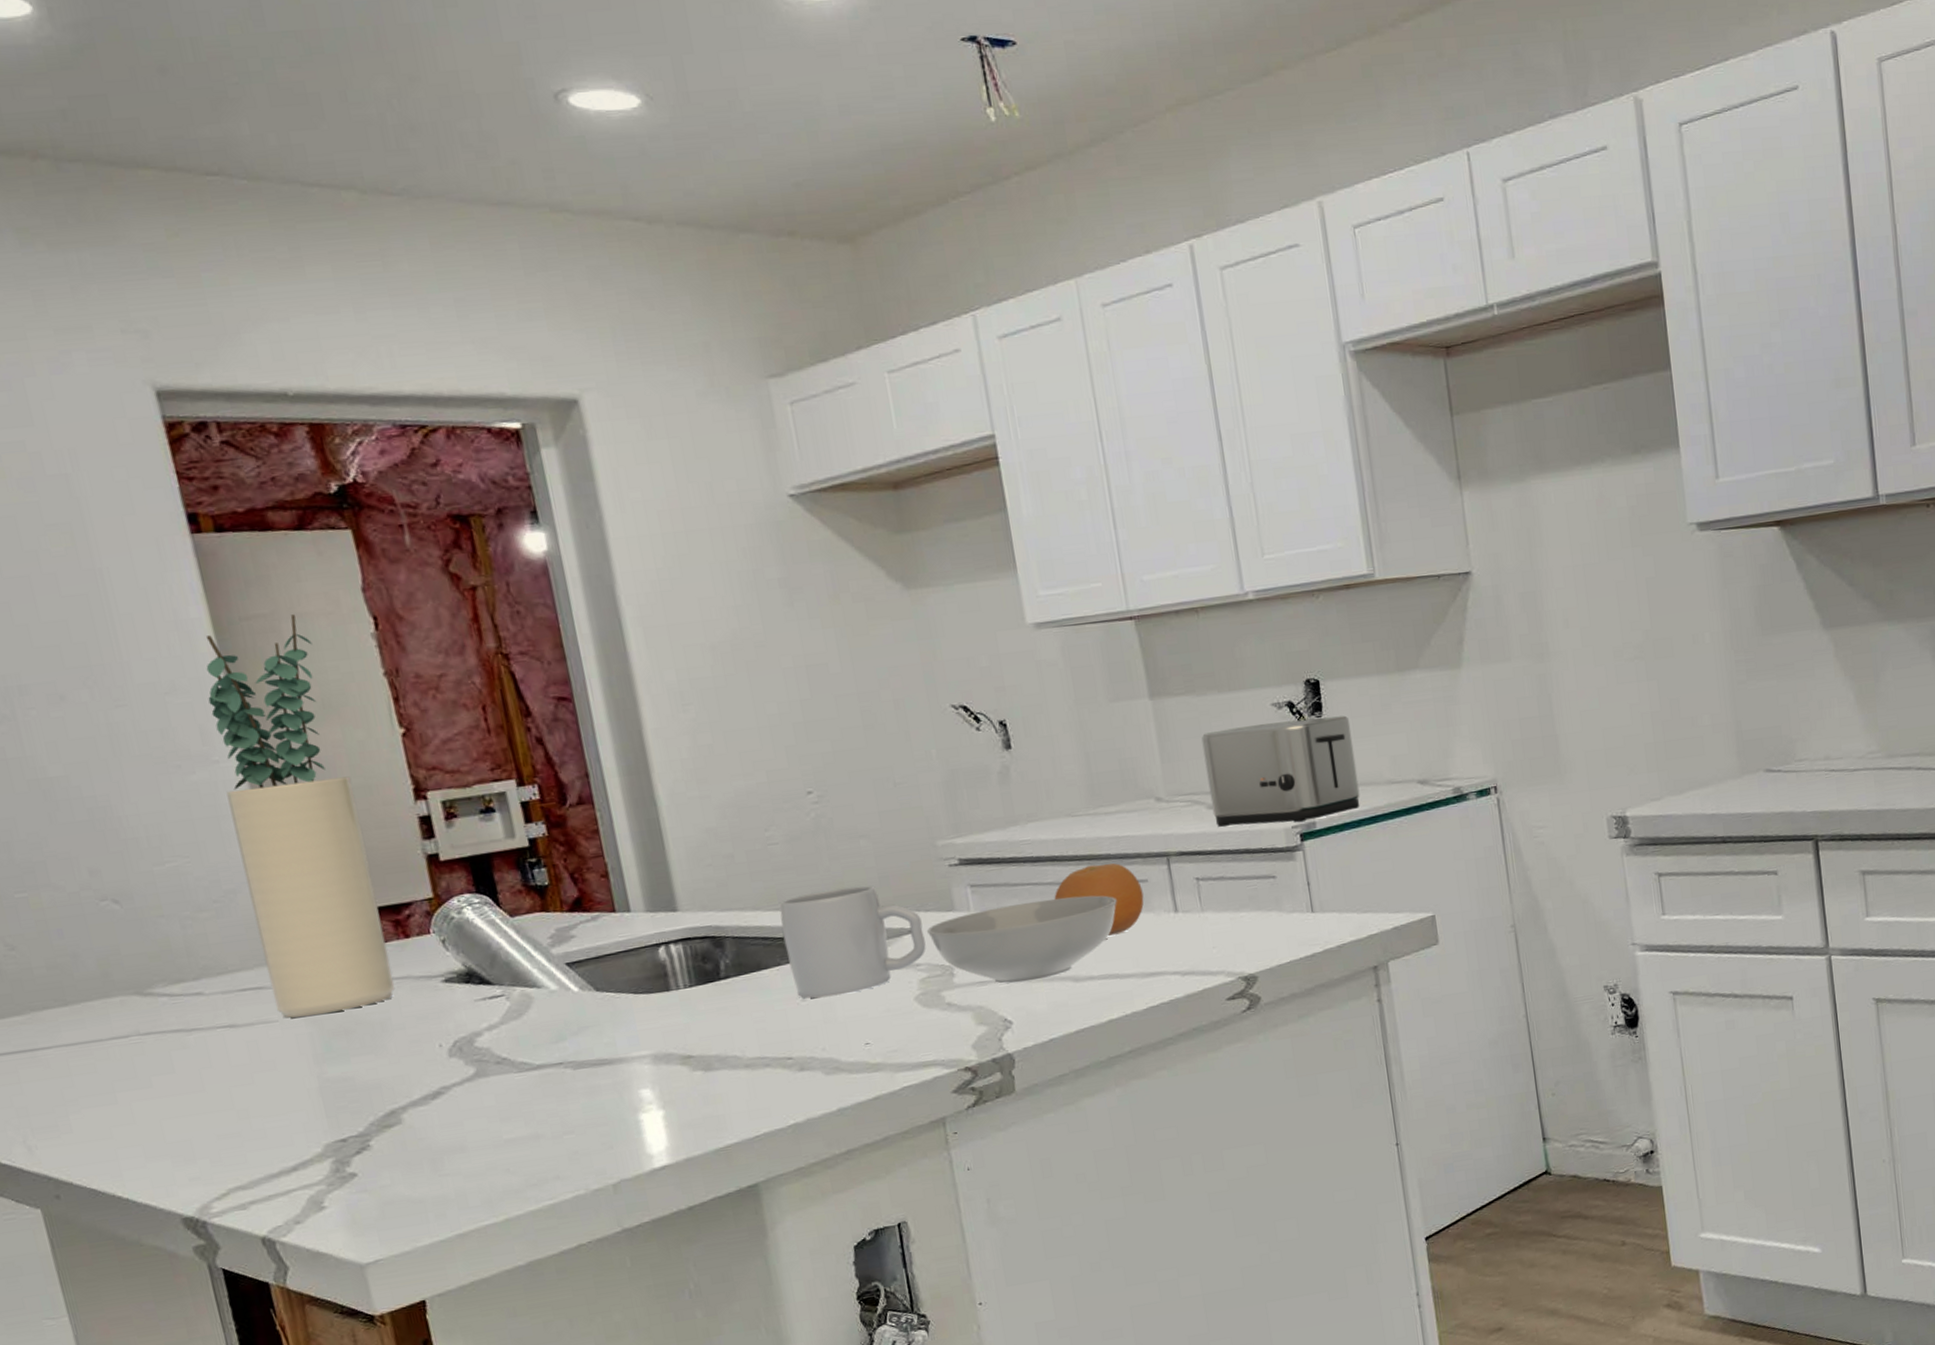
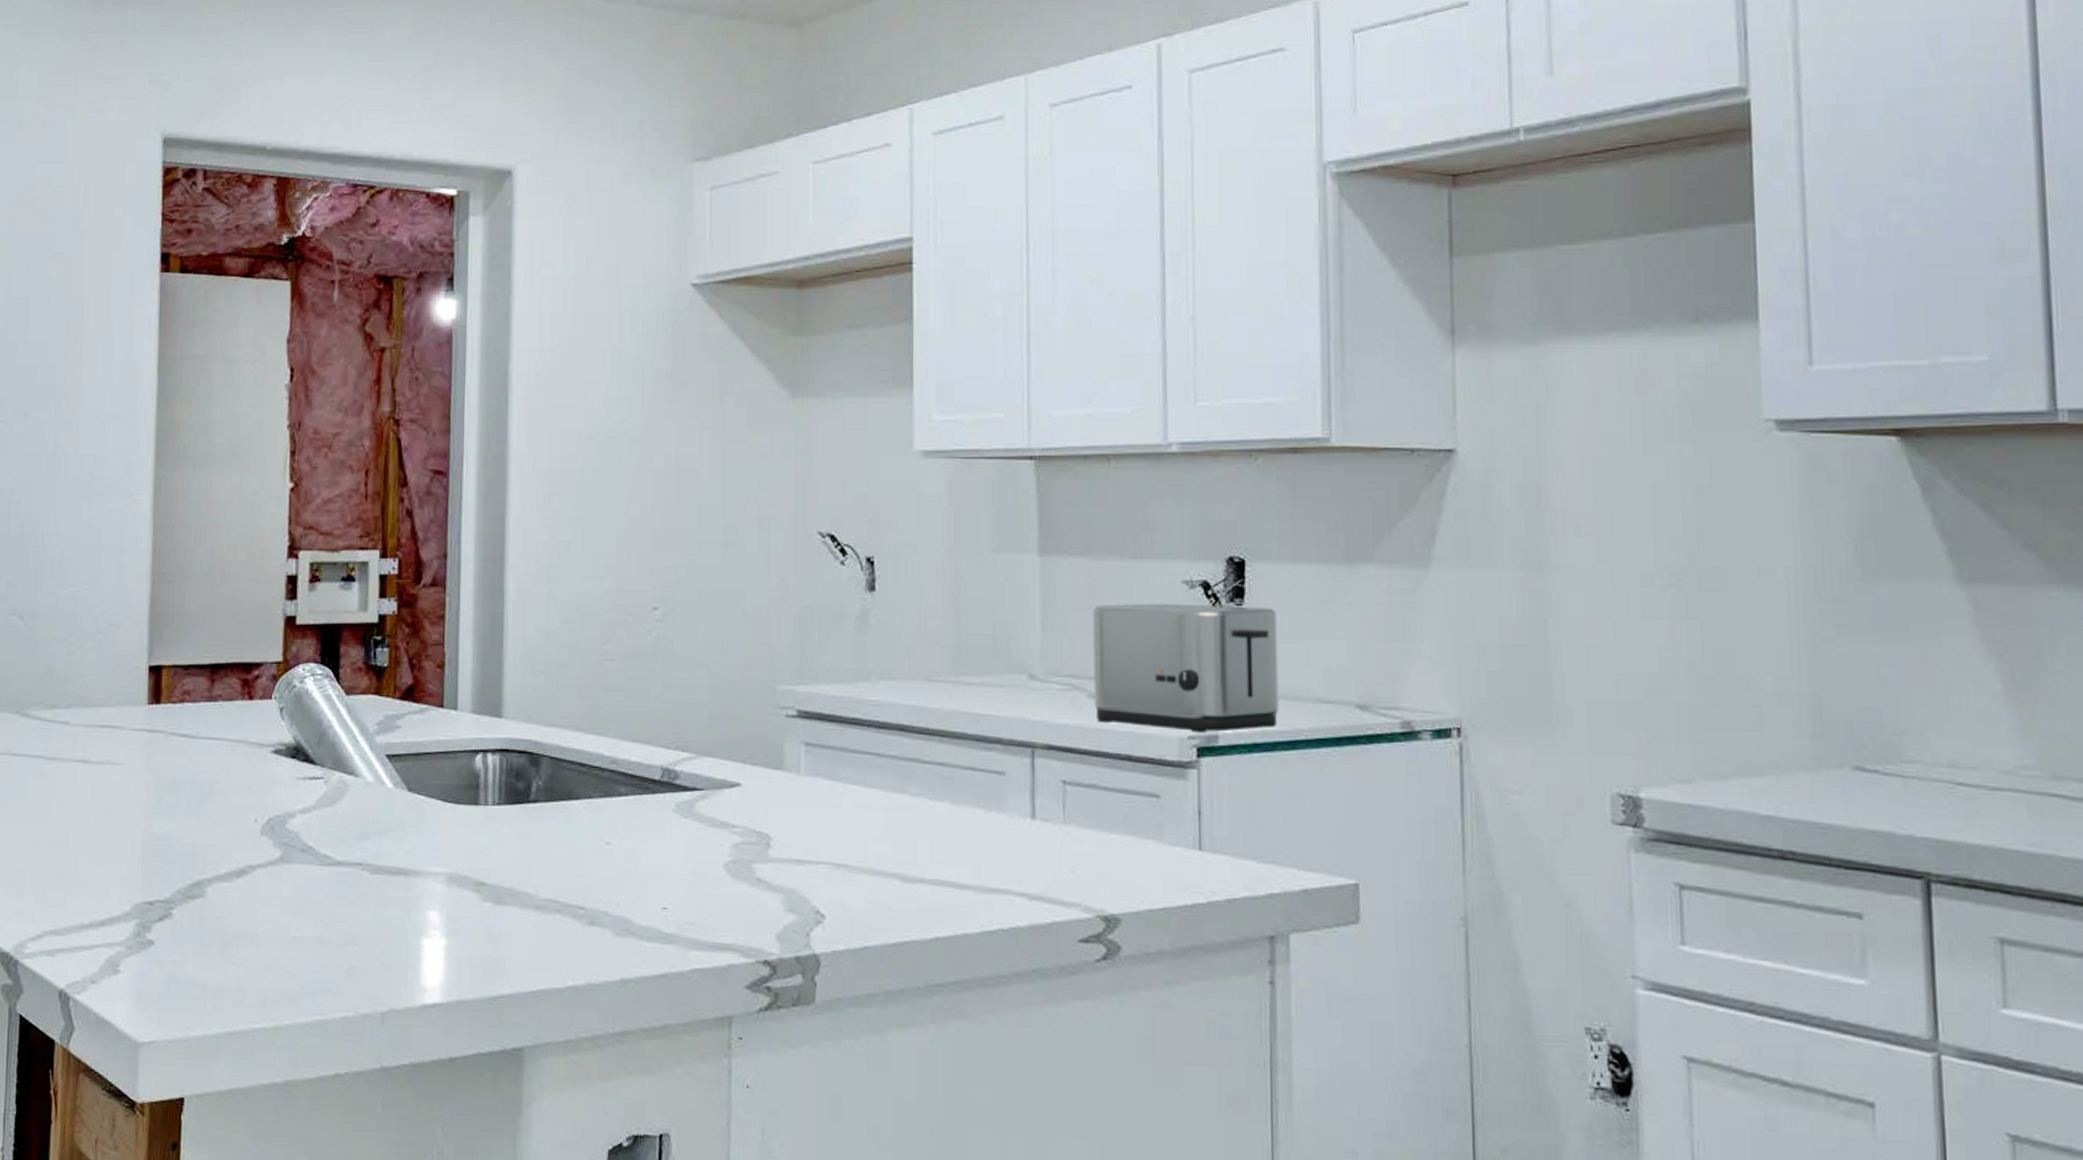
vase: present [205,614,396,1018] -> none [124,358,238,766]
mug: present [779,885,926,999] -> none [600,721,746,846]
bowl: present [926,895,1117,984] -> none [749,774,966,871]
fruit: present [1054,863,1144,936] -> none [895,743,998,833]

